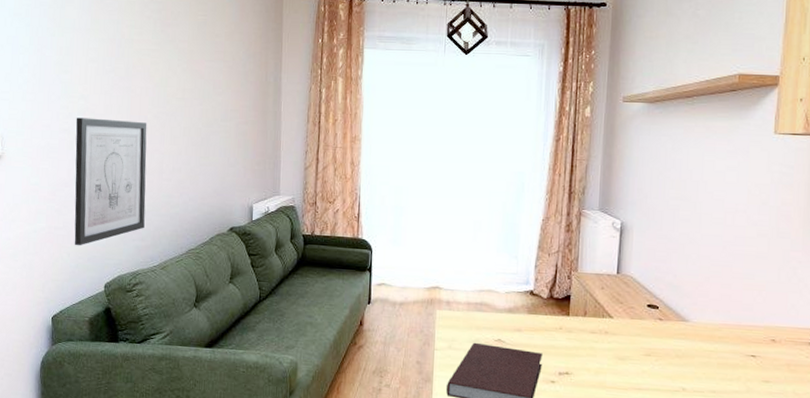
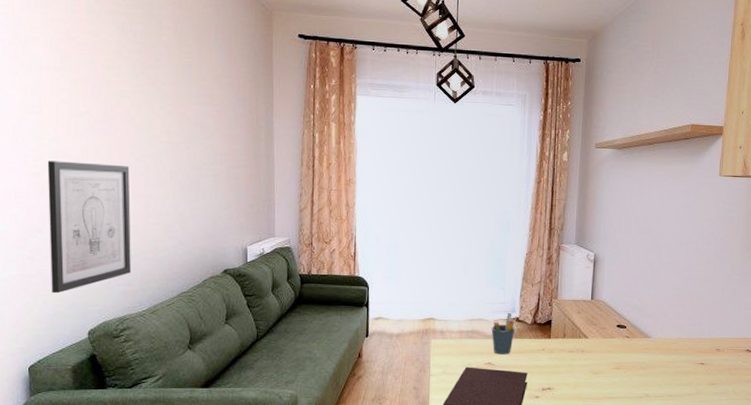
pen holder: none [502,284,529,332] -> present [491,312,515,355]

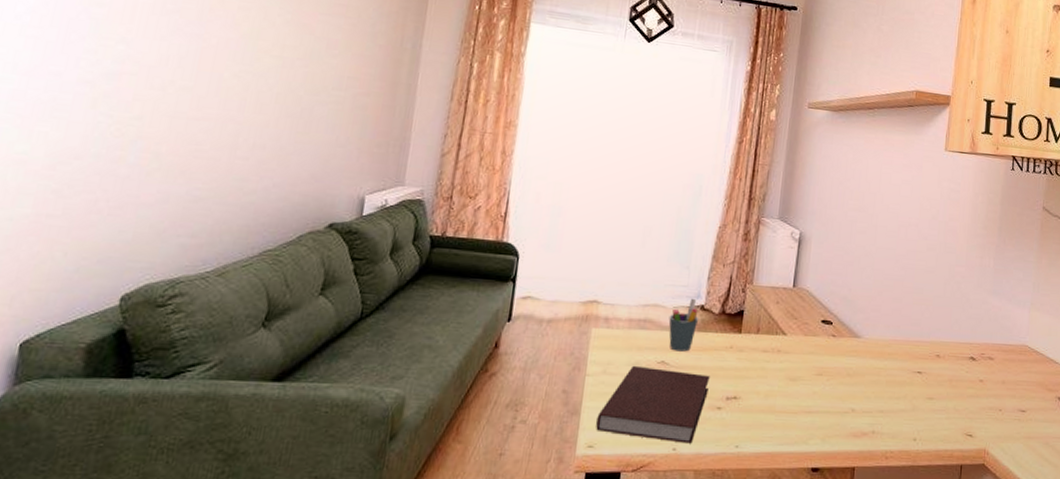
wall art: present [47,161,131,294] -> none [77,67,222,243]

